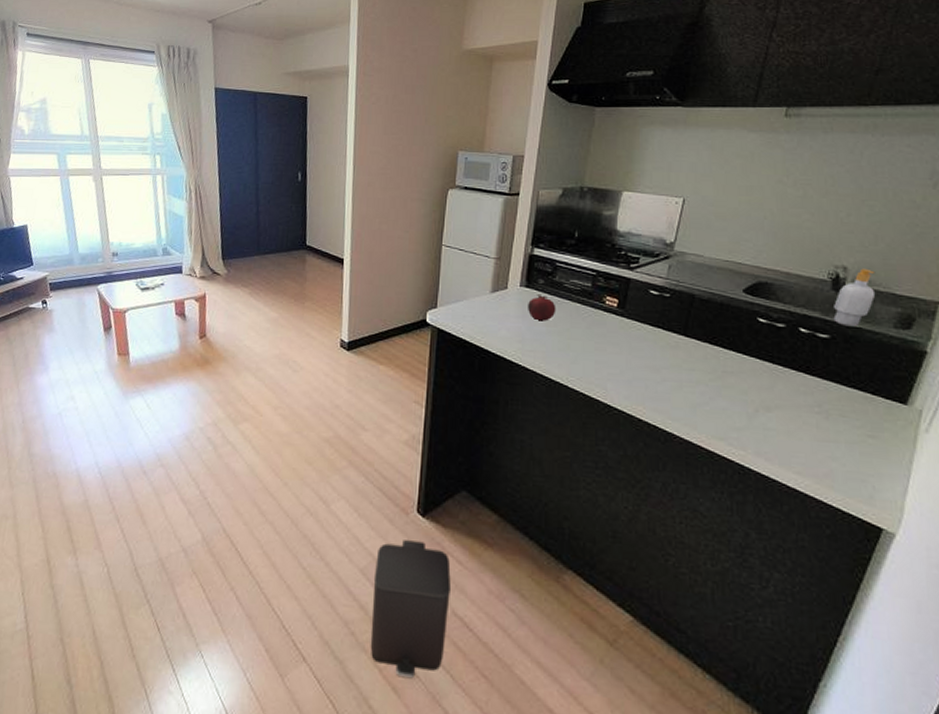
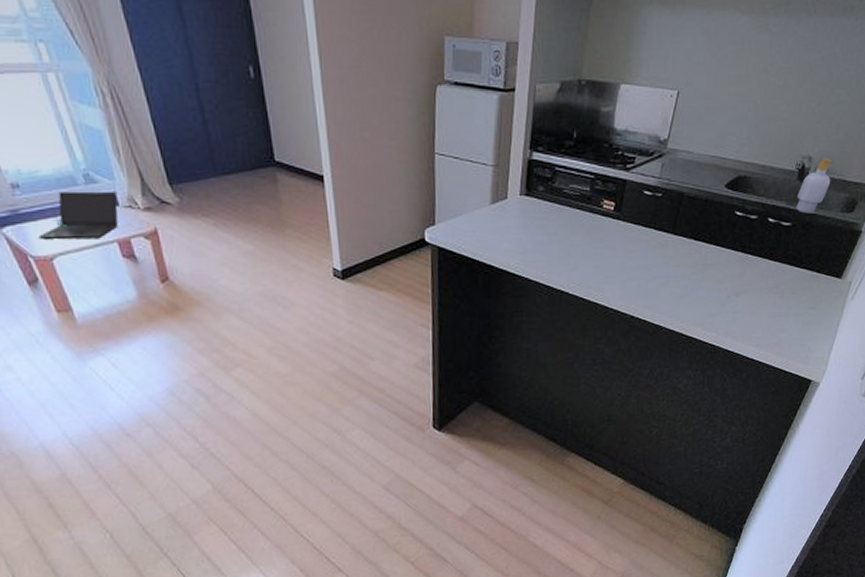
laptop: none [120,260,182,299] -> present [38,191,118,239]
pedal bin: present [370,540,451,679] -> none [397,452,470,565]
fruit: present [528,293,556,321] -> none [529,201,557,231]

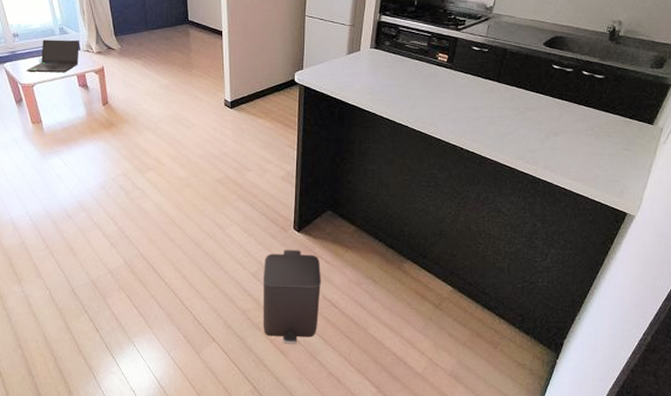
pedal bin: none [397,452,470,565] -> present [262,250,321,344]
soap bottle: present [796,157,833,214] -> none [608,22,642,69]

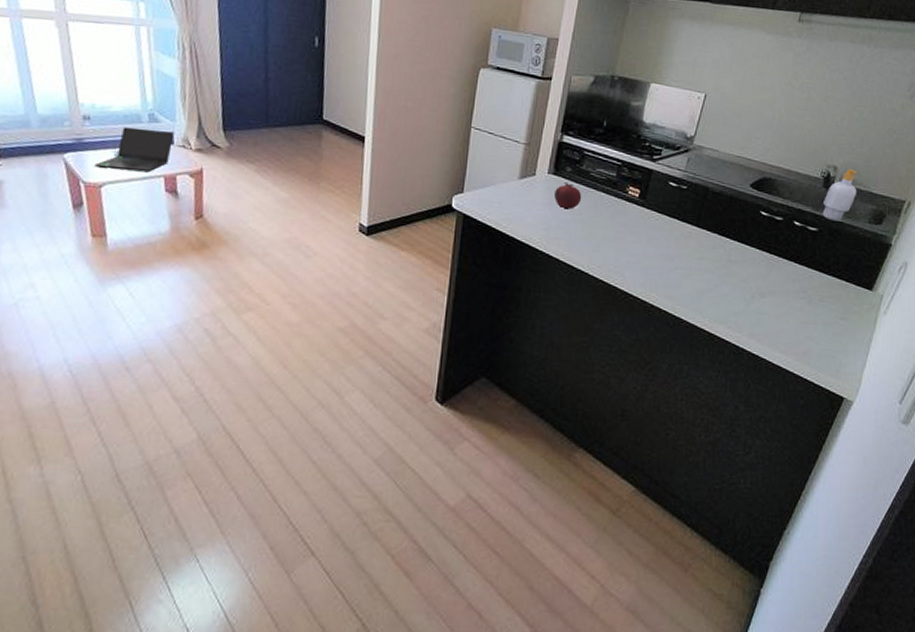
pedal bin: present [262,250,321,344] -> none [383,428,468,562]
fruit: none [377,53,399,76] -> present [554,181,582,210]
soap bottle: none [608,22,642,69] -> present [822,168,859,222]

